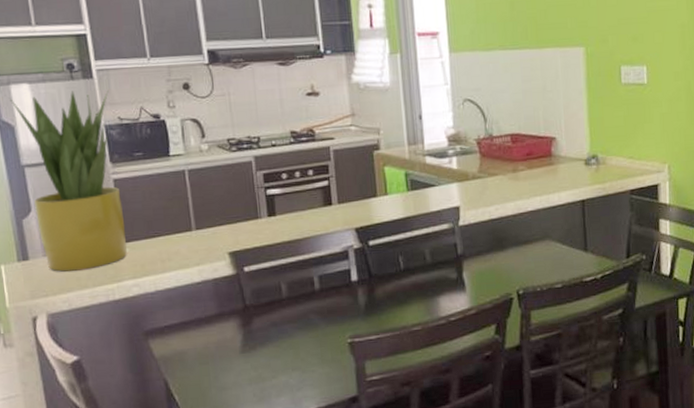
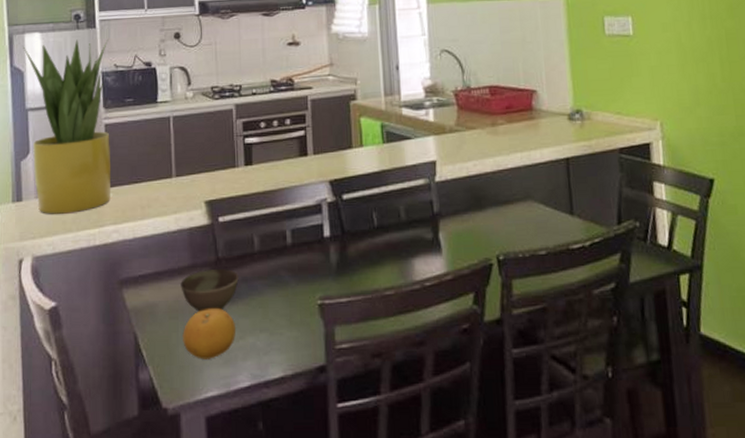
bowl: none [208,315,268,356] -> present [180,268,239,312]
fruit: none [214,352,268,399] -> present [183,308,235,360]

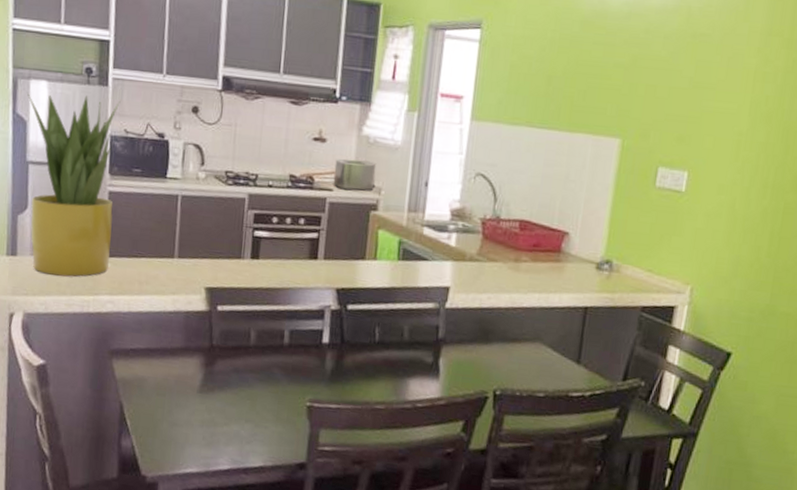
bowl: present [180,268,239,312] -> none [171,354,231,395]
fruit: present [183,308,235,360] -> none [168,391,222,439]
toaster: none [310,56,350,86] -> present [333,158,376,191]

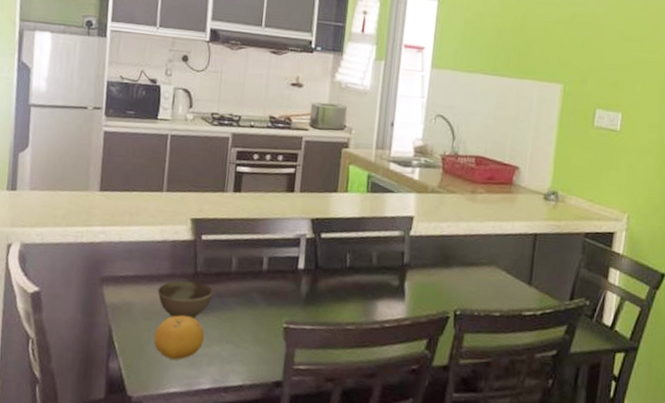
planter: present [27,93,121,277] -> none [30,43,117,209]
fruit: none [168,391,222,439] -> present [153,315,204,360]
bowl: none [171,354,231,395] -> present [158,280,214,319]

